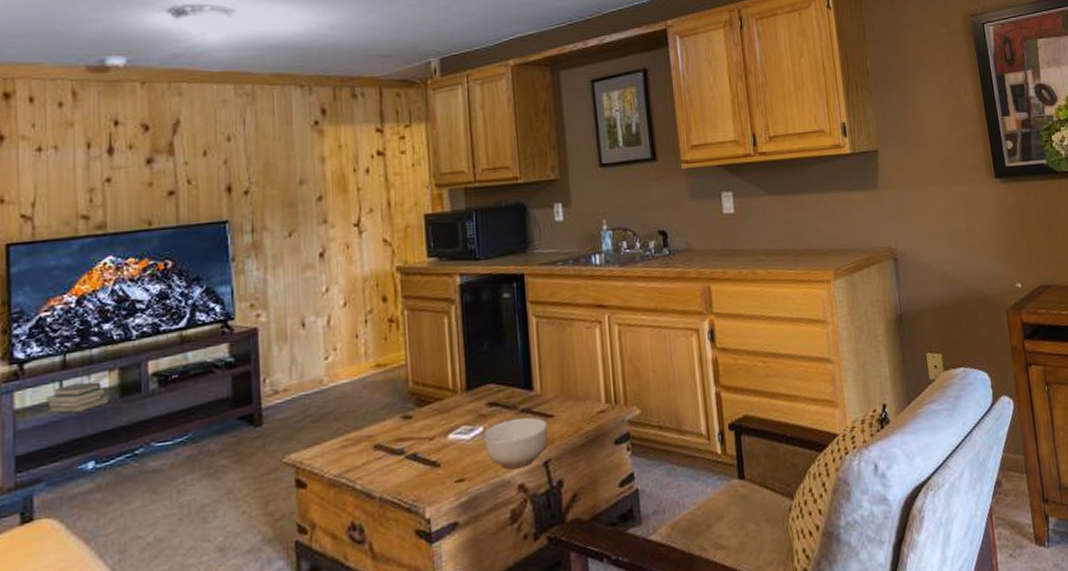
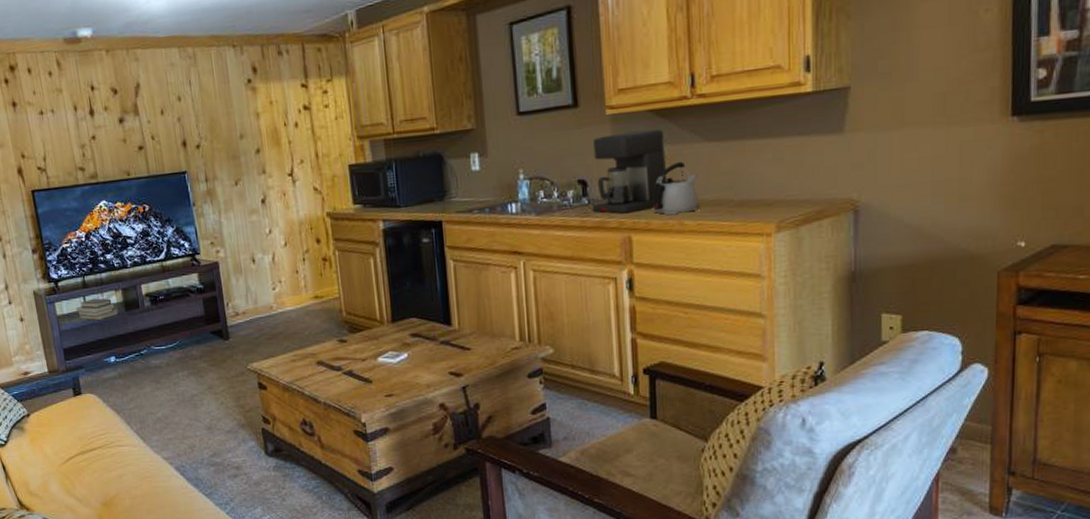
bowl: present [482,416,549,470] -> none [406,348,466,391]
coffee maker: none [671,183,738,264] -> present [592,129,666,214]
kettle: none [727,213,769,265] -> present [653,161,700,216]

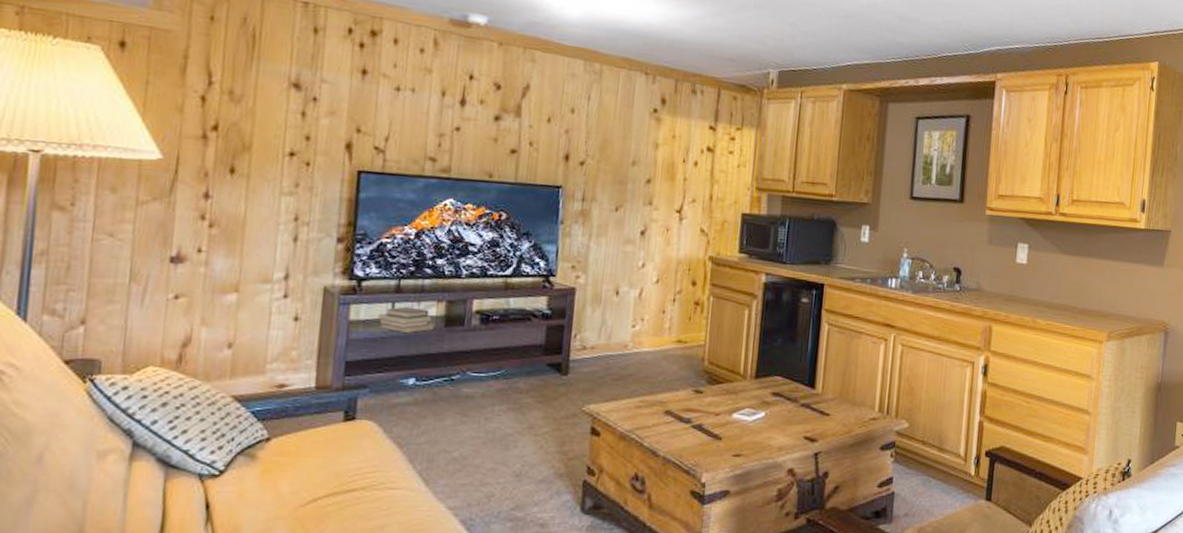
coffee maker: present [592,129,666,214] -> none [962,232,1030,305]
kettle: present [653,161,700,216] -> none [1013,266,1052,313]

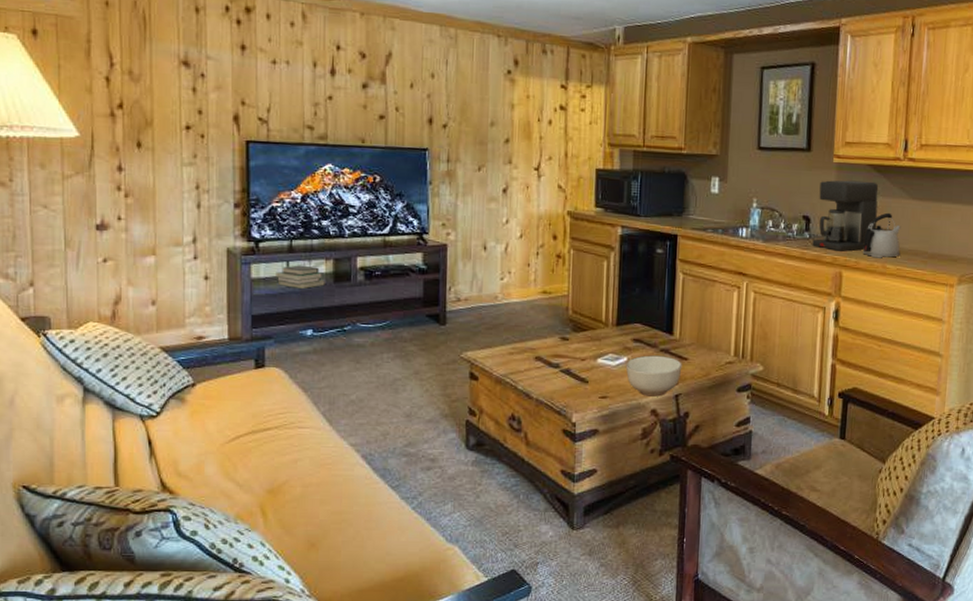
bowl: none [762,410,824,455] -> present [625,355,682,397]
coffee maker: none [962,232,1030,305] -> present [812,180,879,251]
kettle: none [1013,266,1052,313] -> present [862,212,901,258]

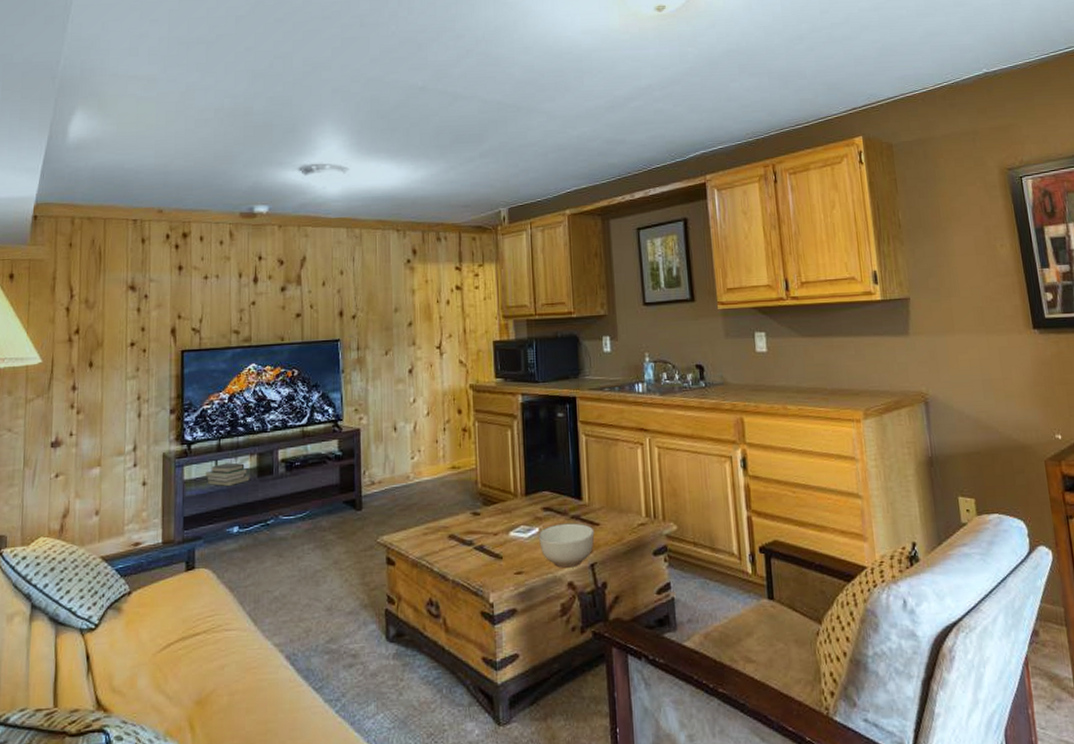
coffee maker: present [812,180,879,251] -> none [708,324,770,397]
kettle: present [862,212,901,258] -> none [760,352,800,400]

